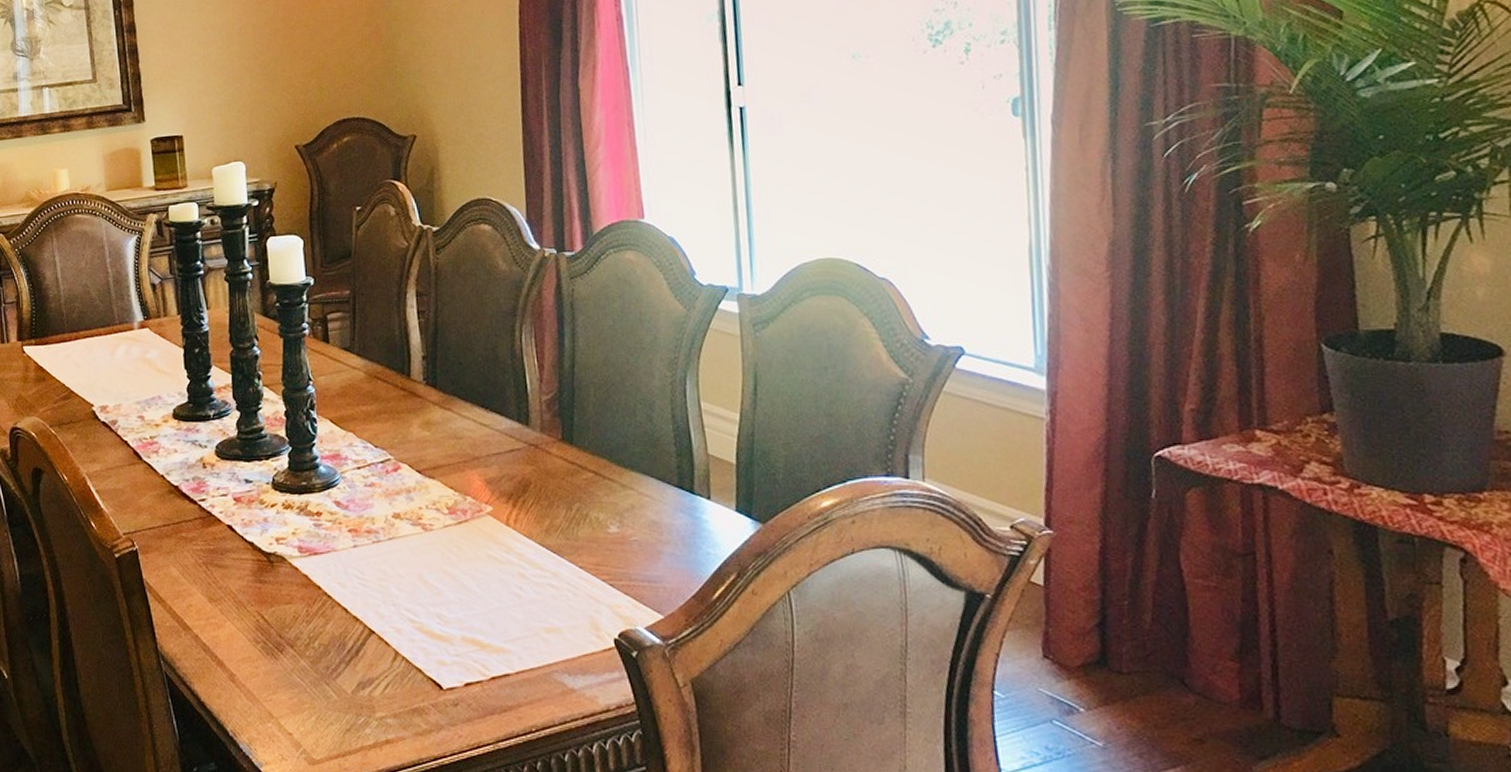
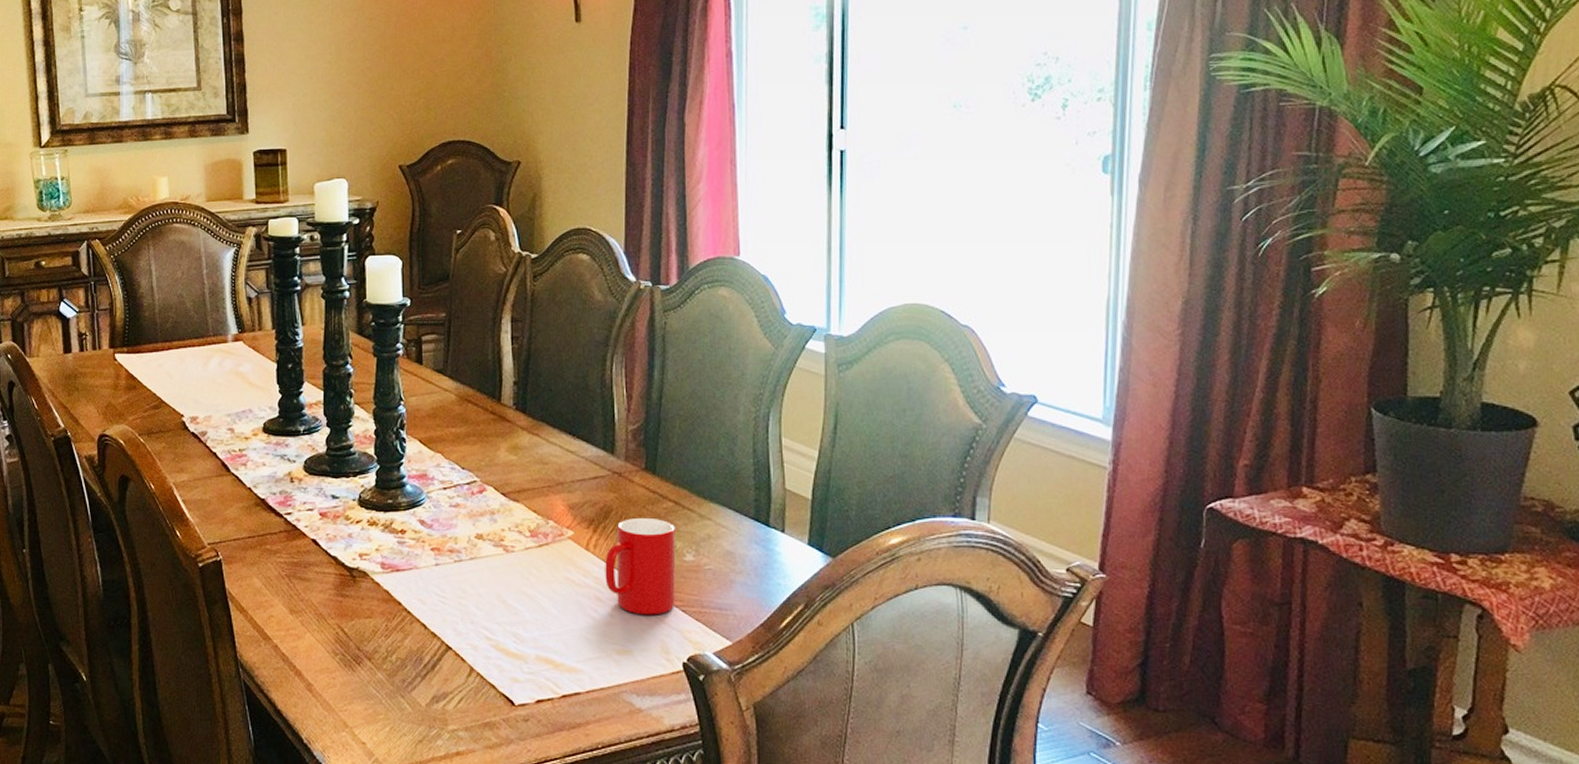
cup: none [526,489,602,591] -> present [605,517,676,615]

